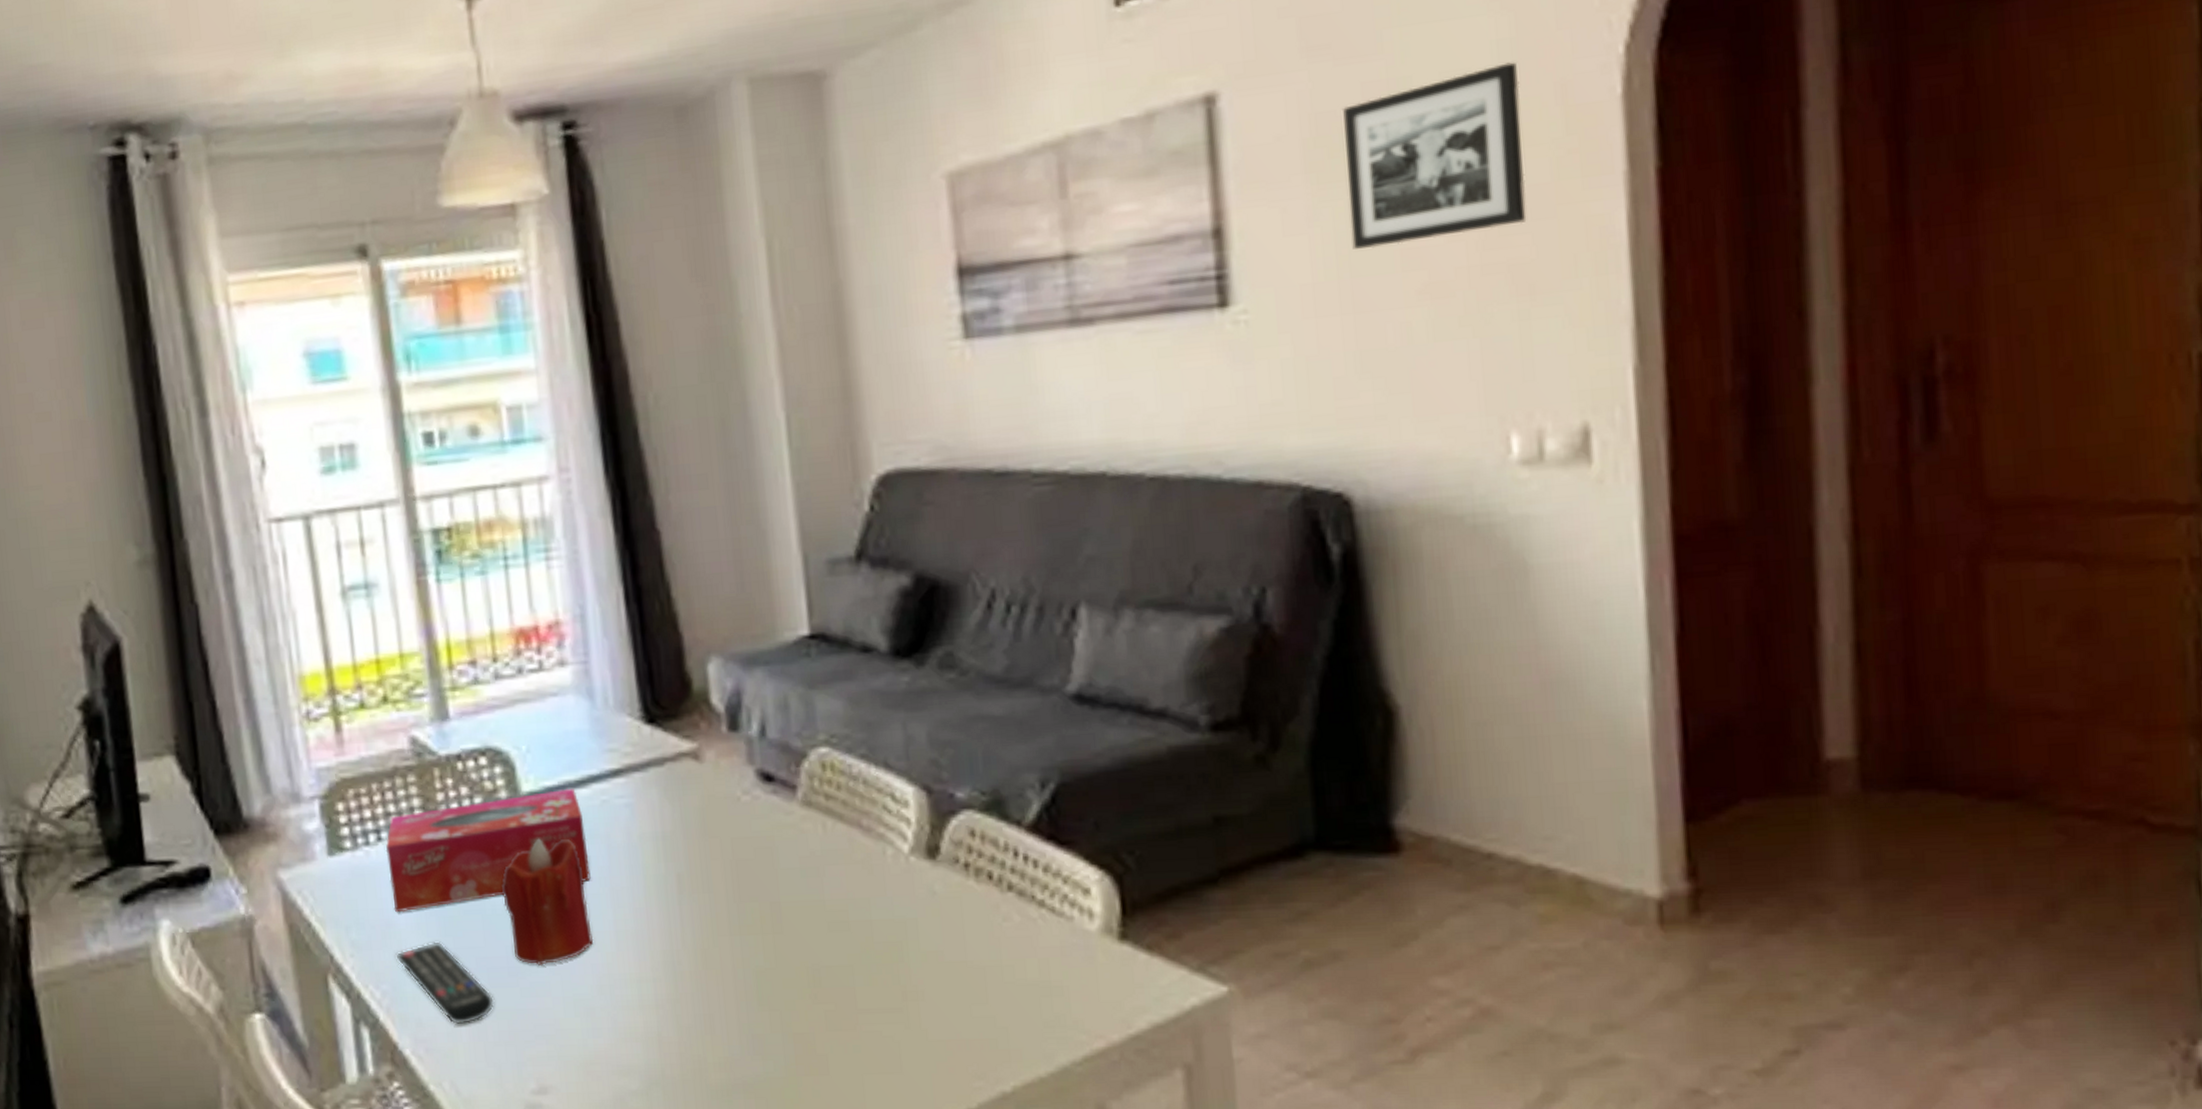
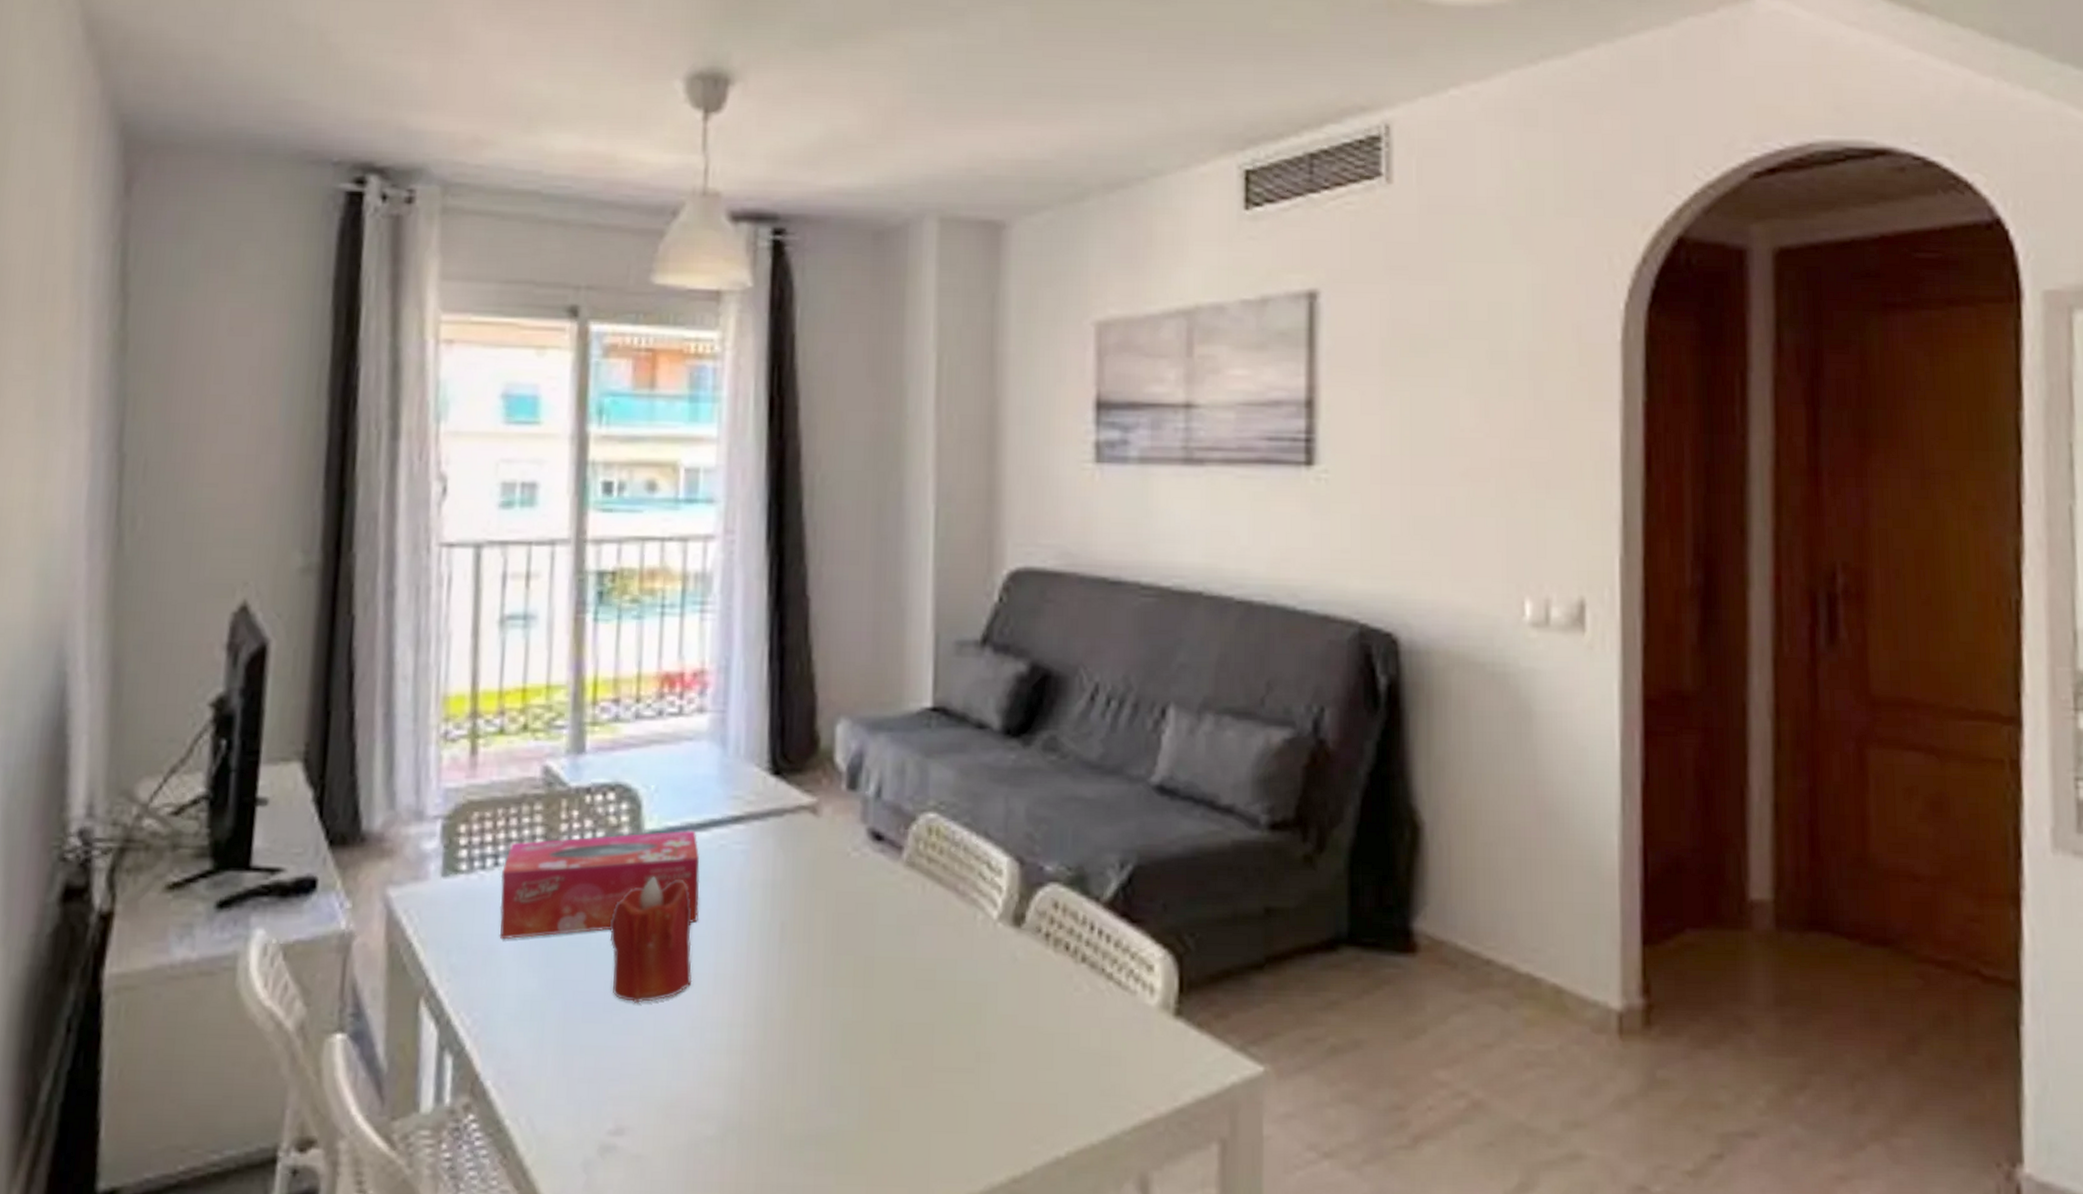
remote control: present [396,941,495,1025] -> none [493,971,586,1059]
picture frame: present [1341,62,1527,249] -> none [1413,303,1547,434]

